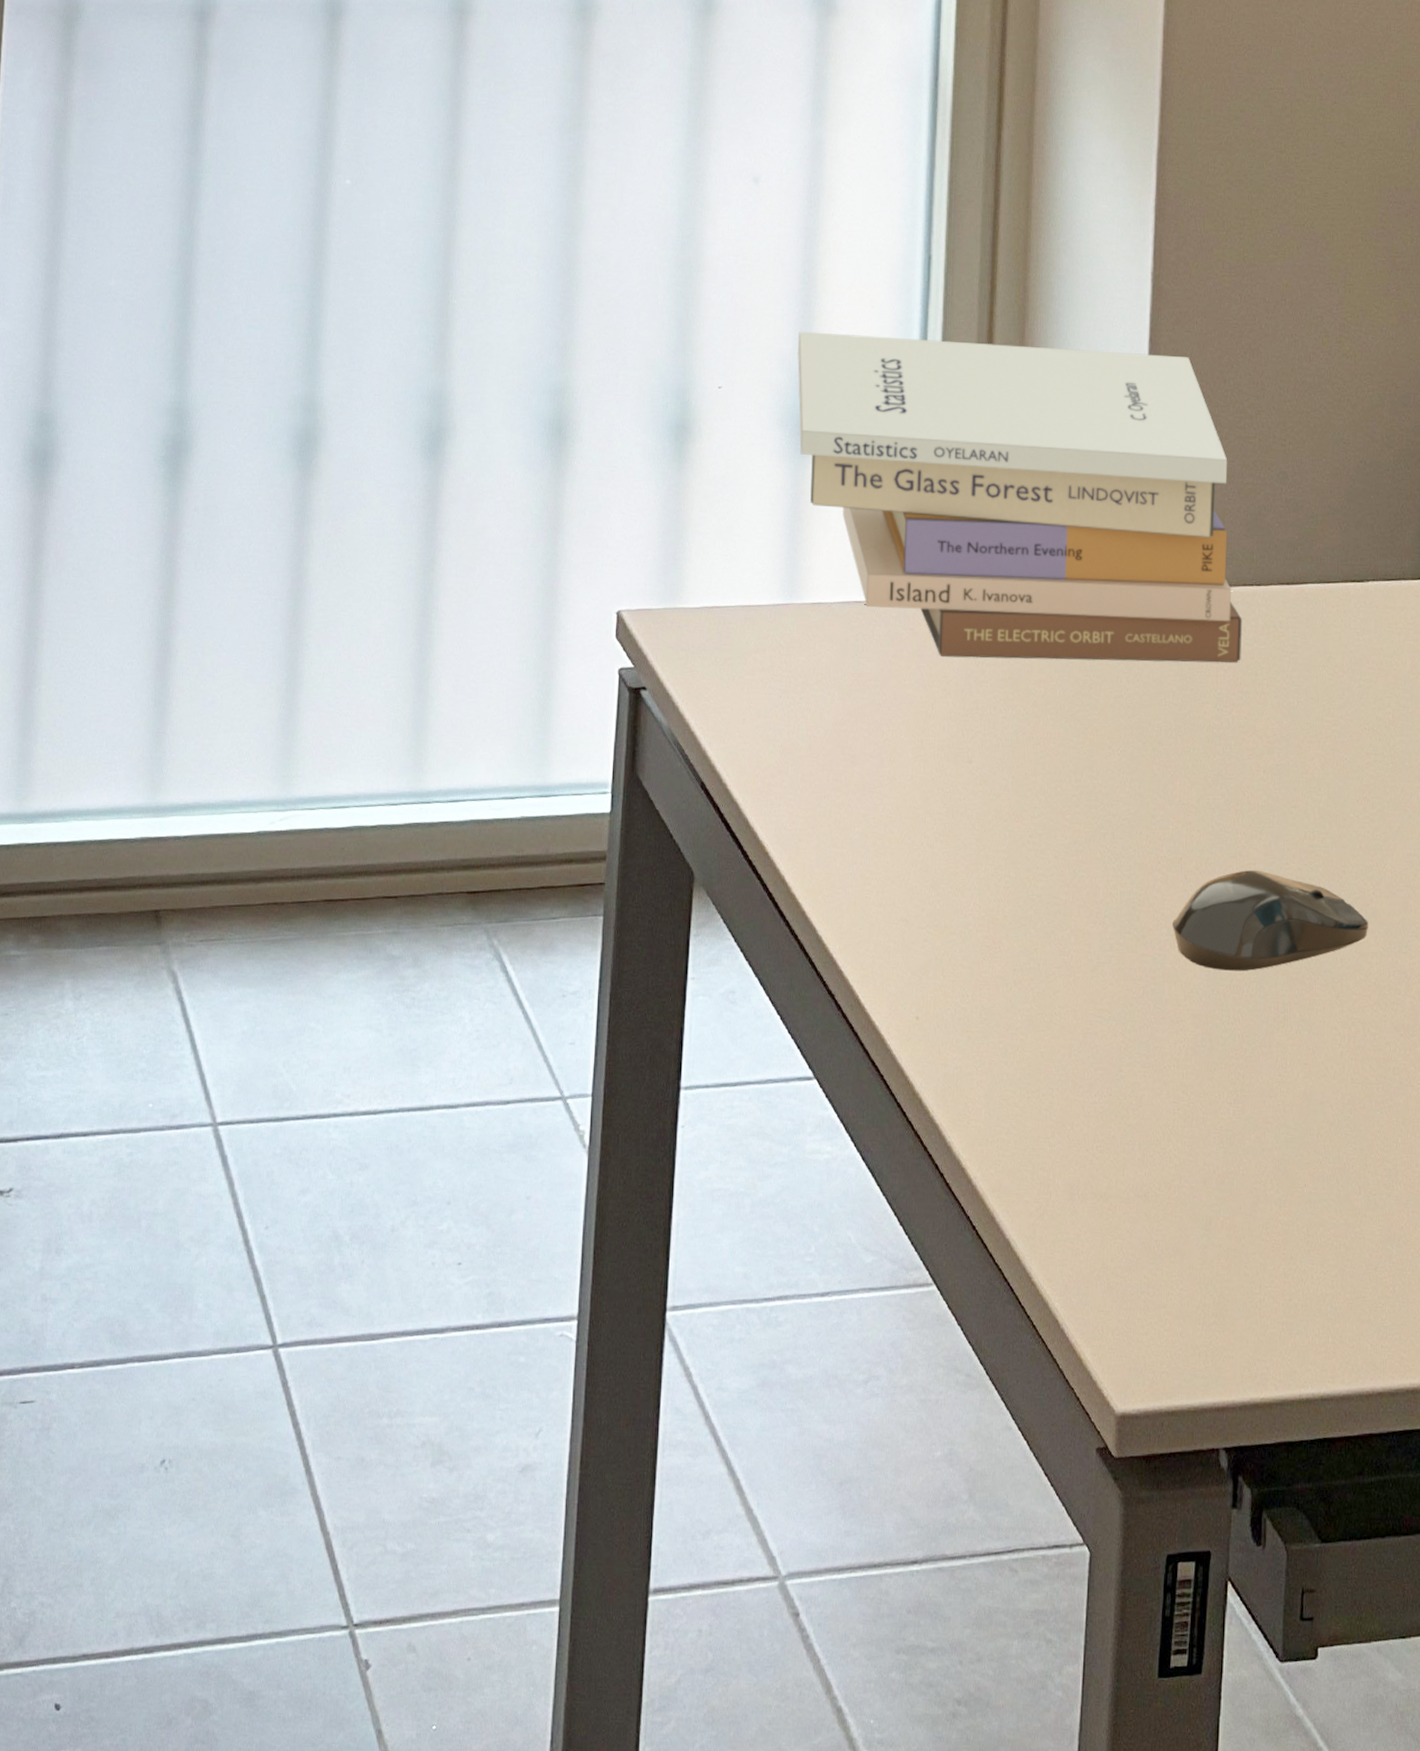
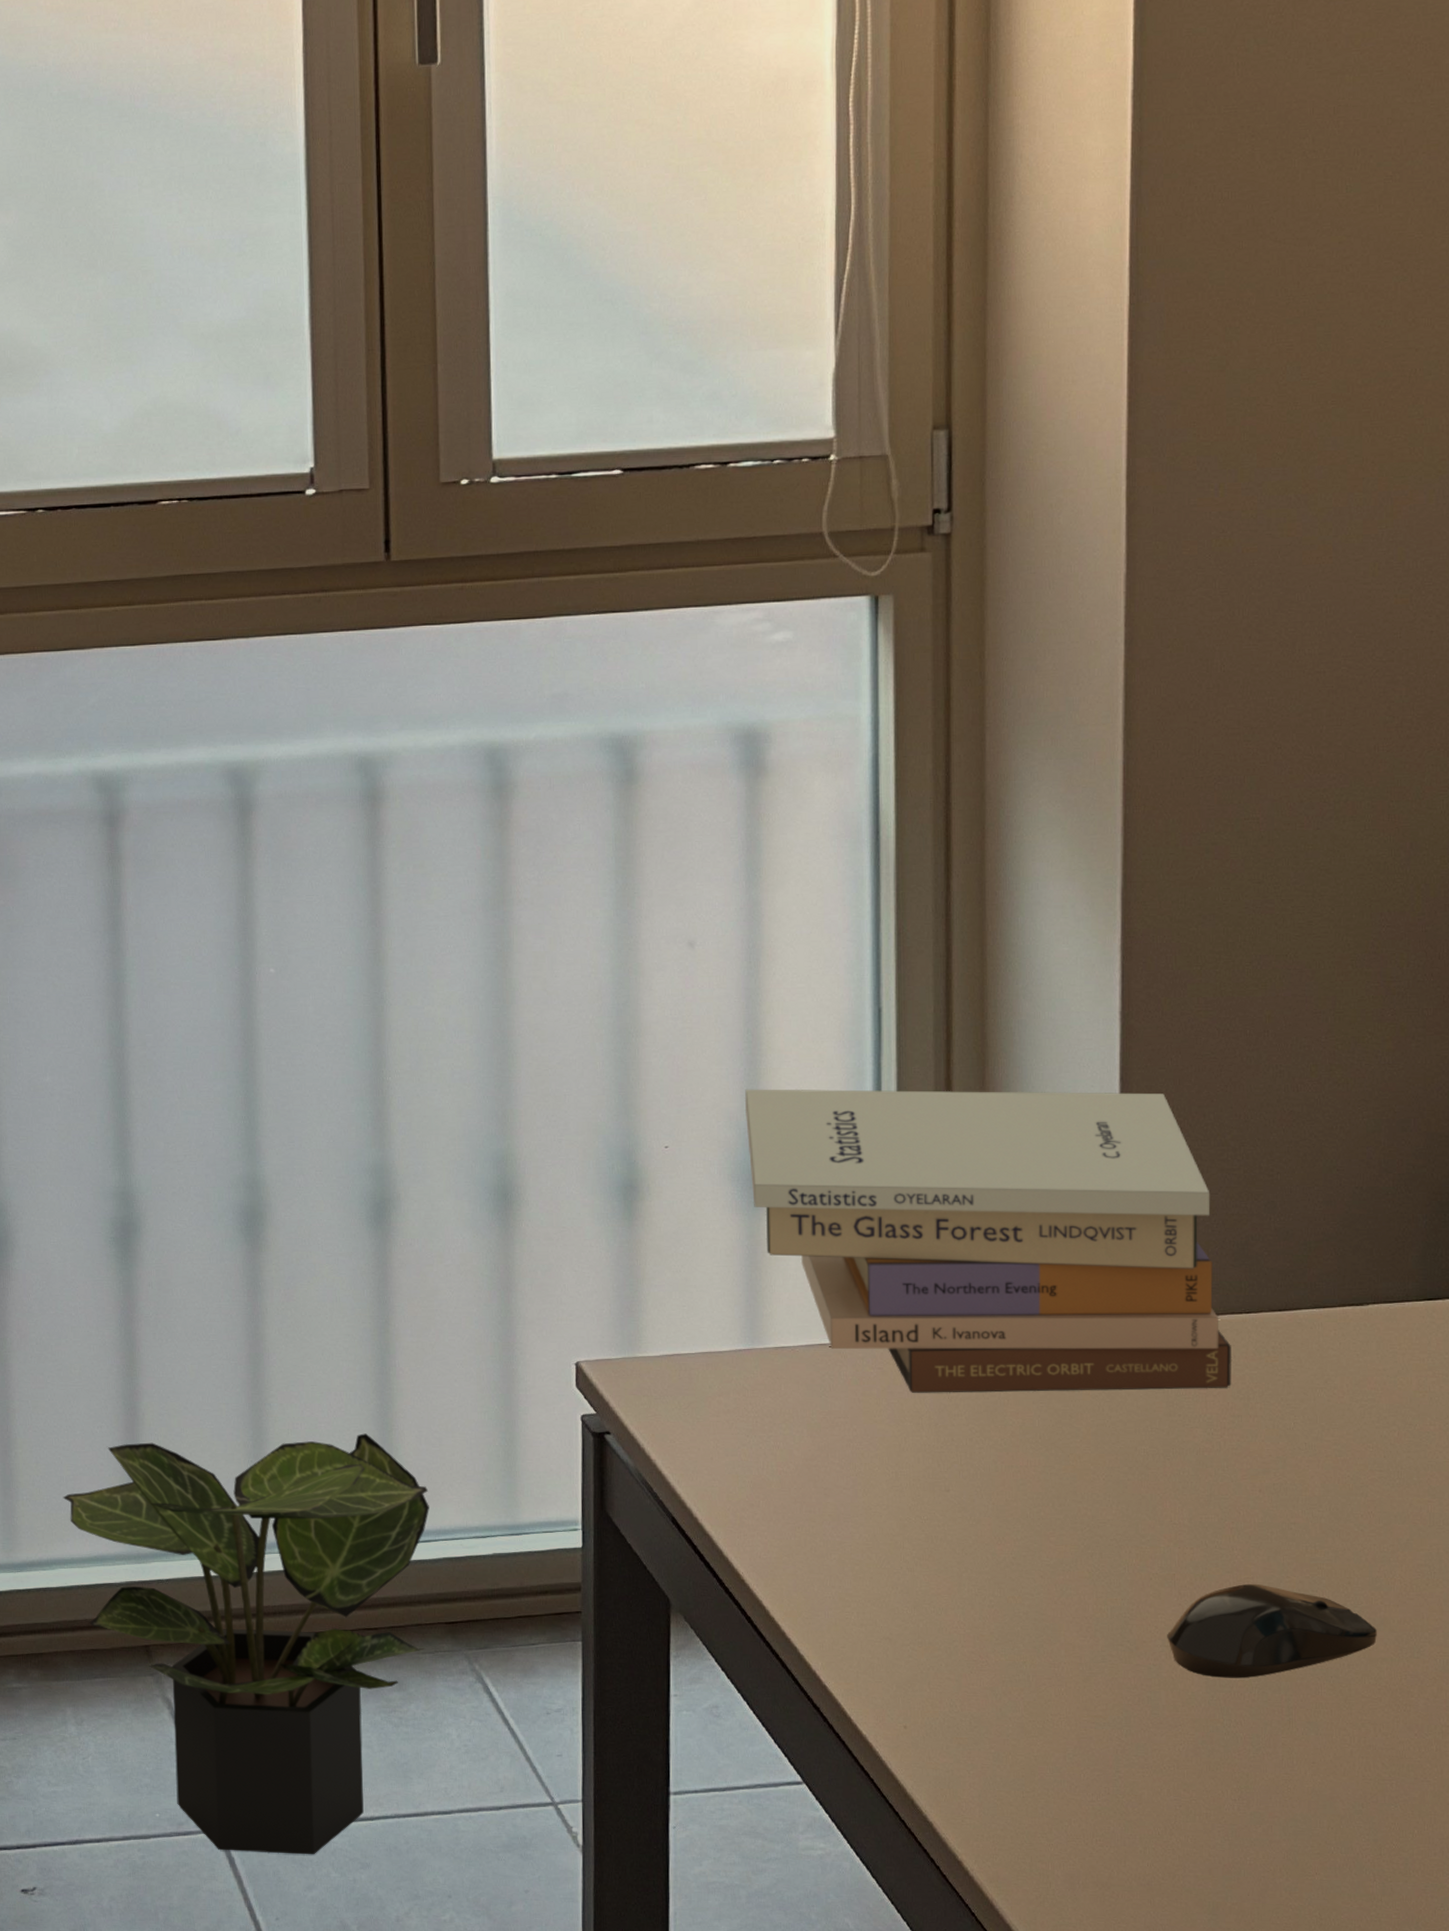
potted plant: none [84,680,461,1154] -> present [62,1433,429,1855]

